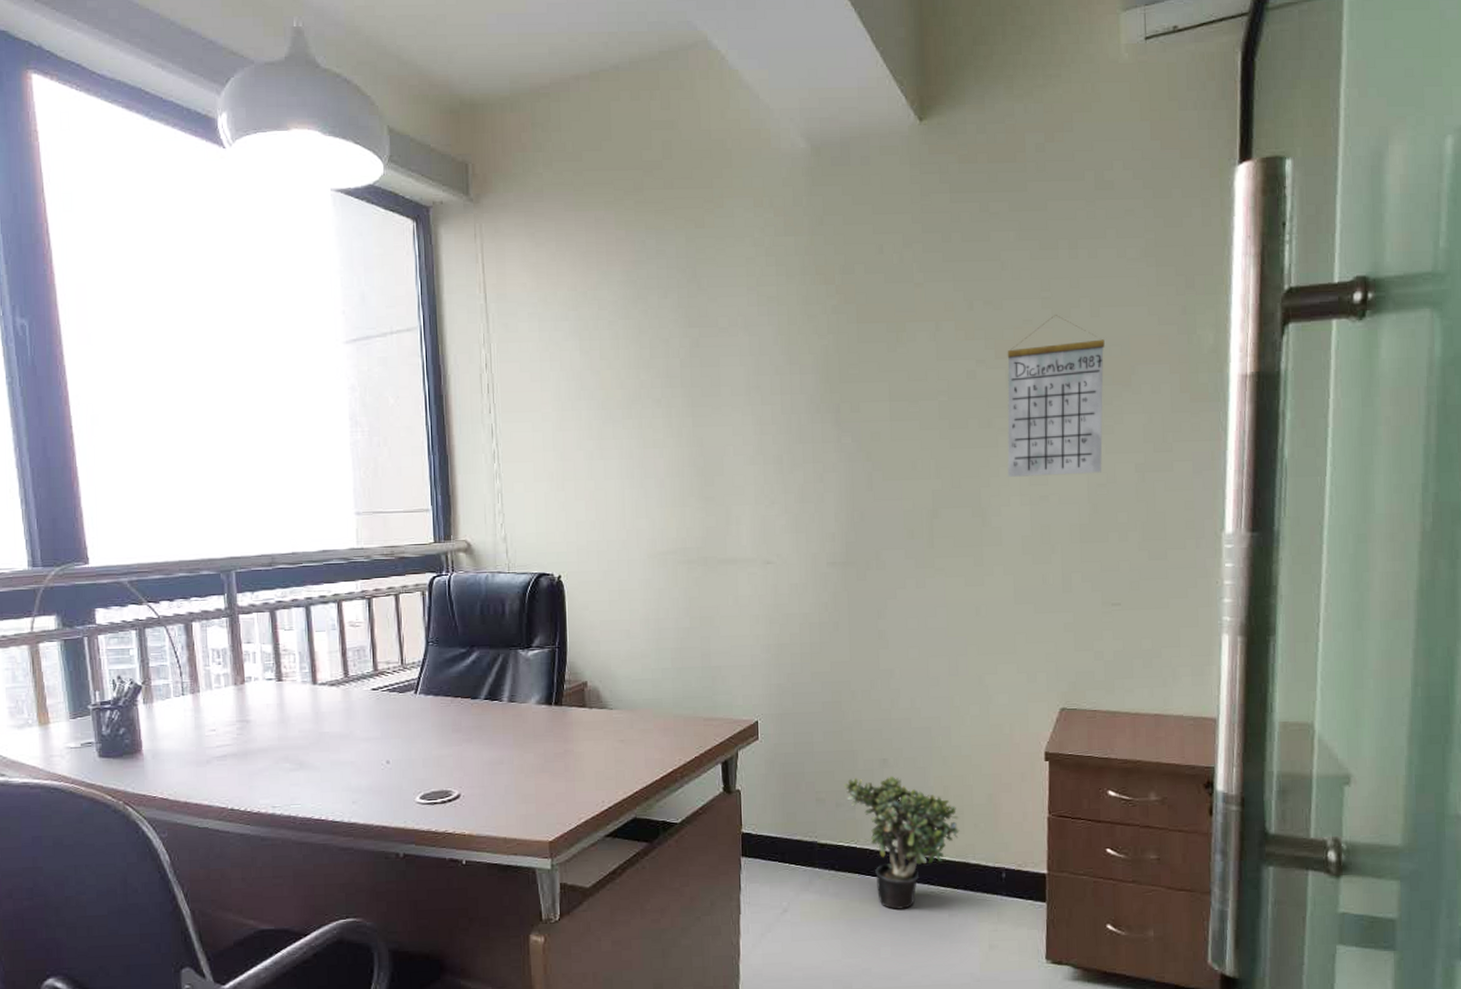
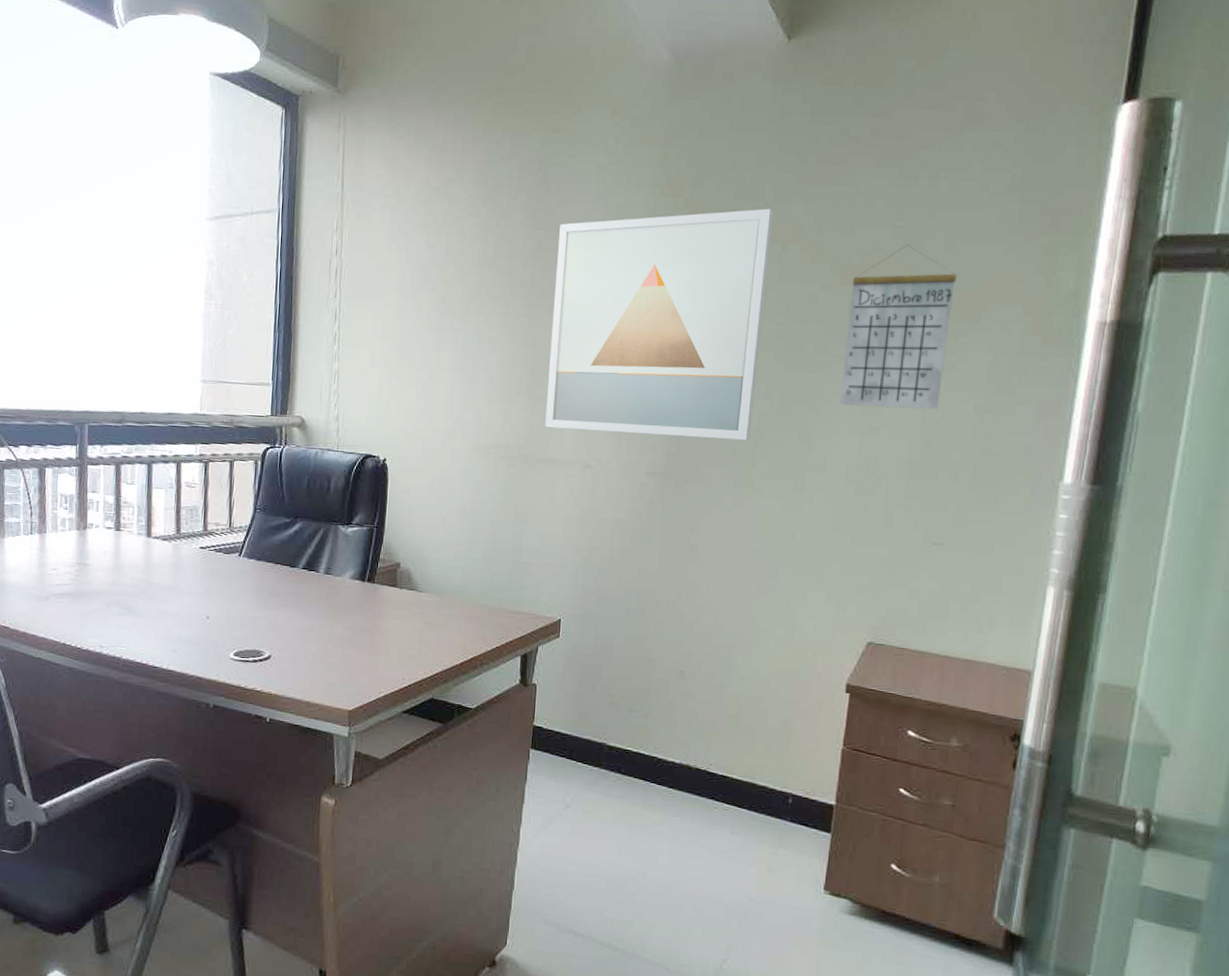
wall art: none [714,289,926,527] -> present [545,208,774,441]
potted plant: present [843,775,960,910] -> none [638,685,751,821]

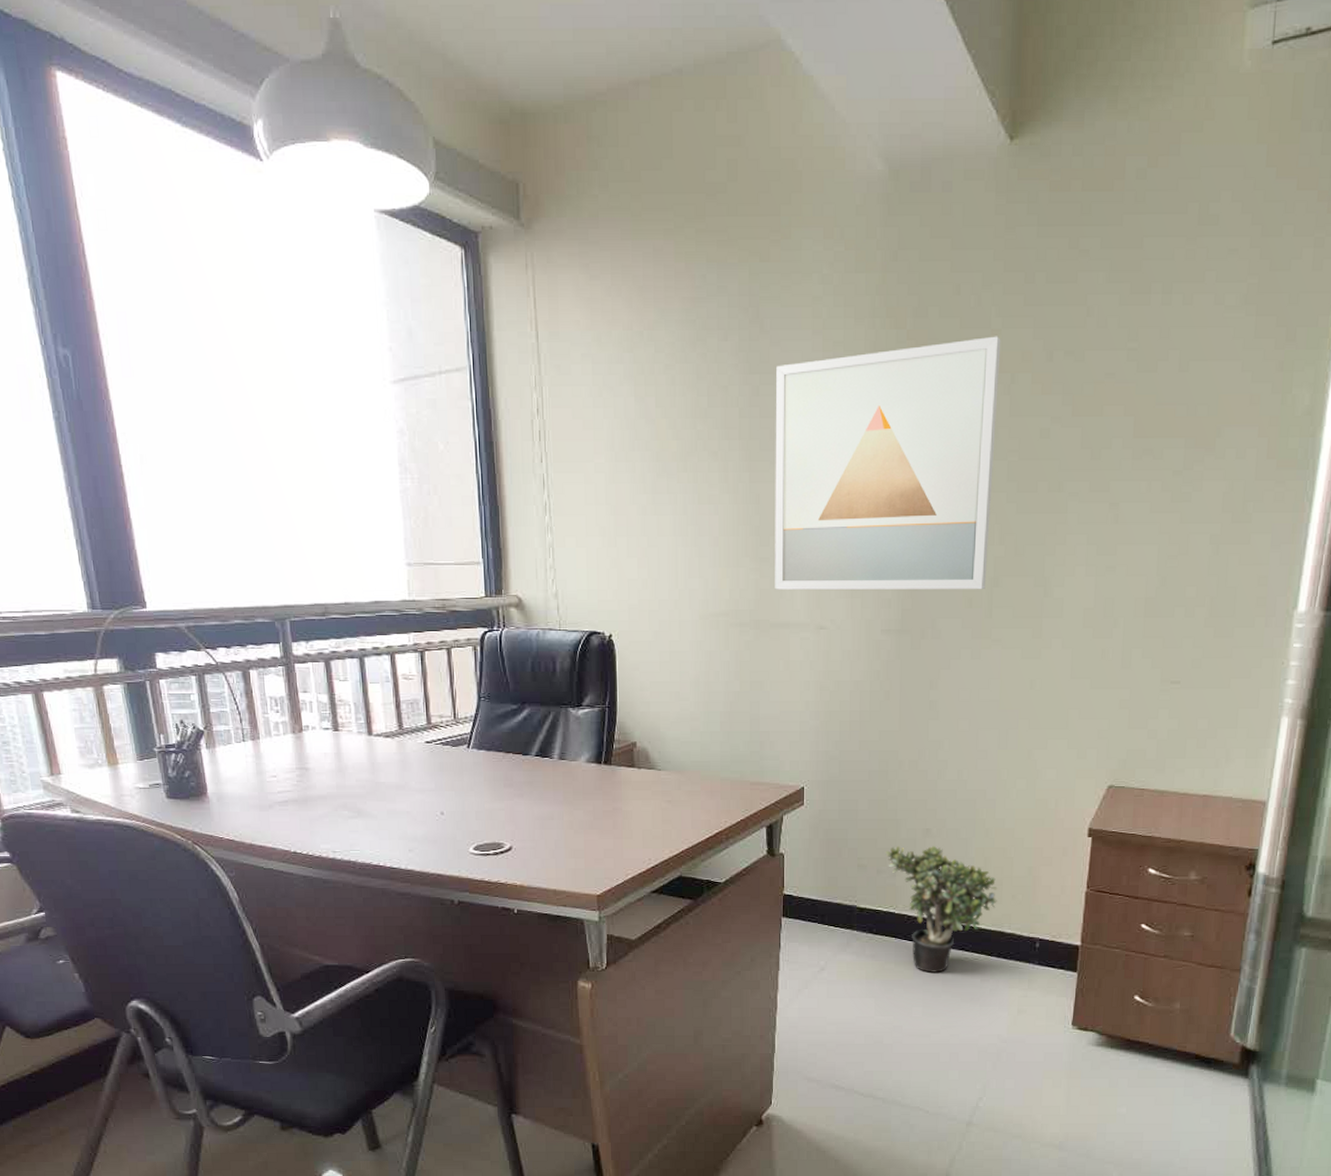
potted plant: none [638,685,751,821] -> present [885,845,998,974]
calendar: present [839,245,957,409] -> none [1075,368,1191,545]

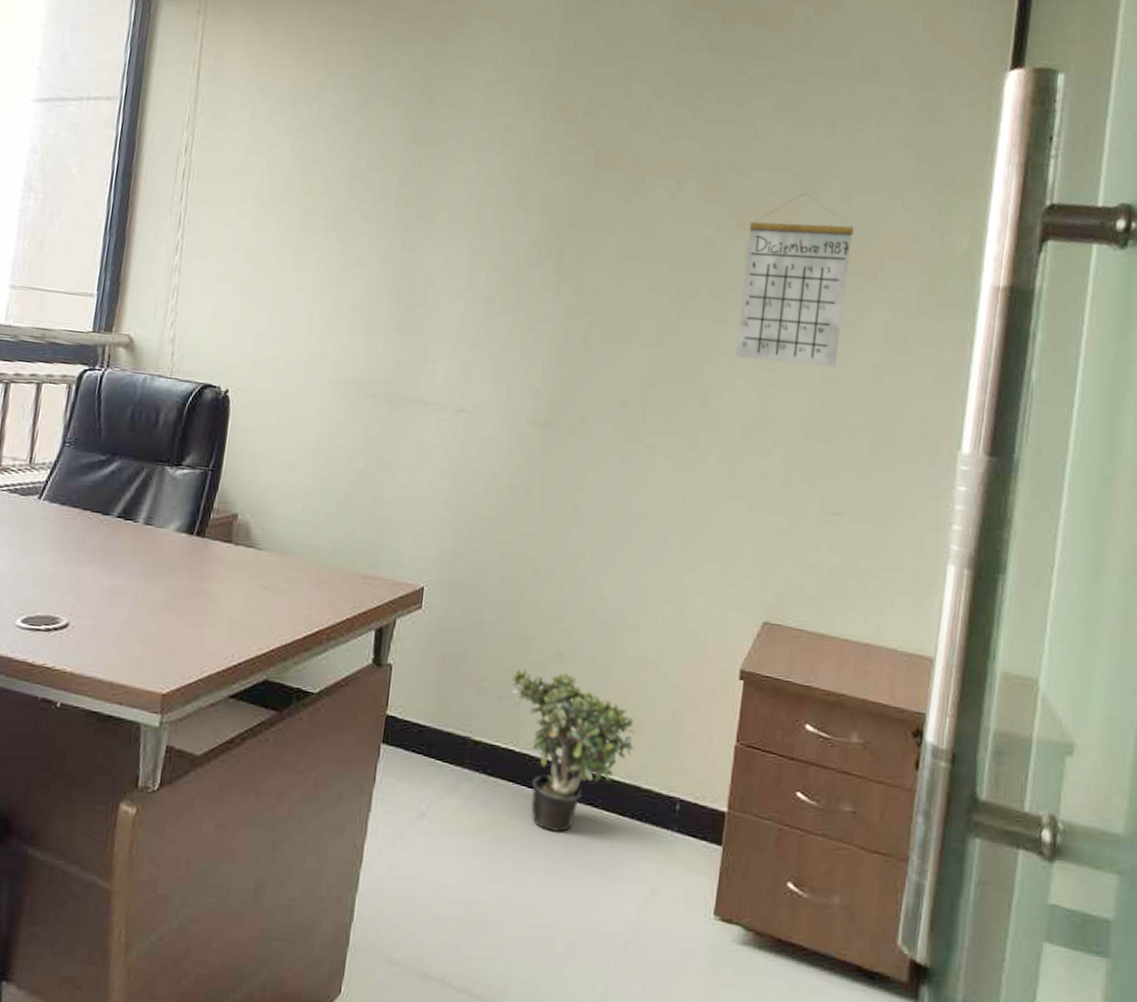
wall art: present [775,336,1001,590] -> none [415,140,669,391]
calendar: none [1075,368,1191,545] -> present [735,193,854,368]

